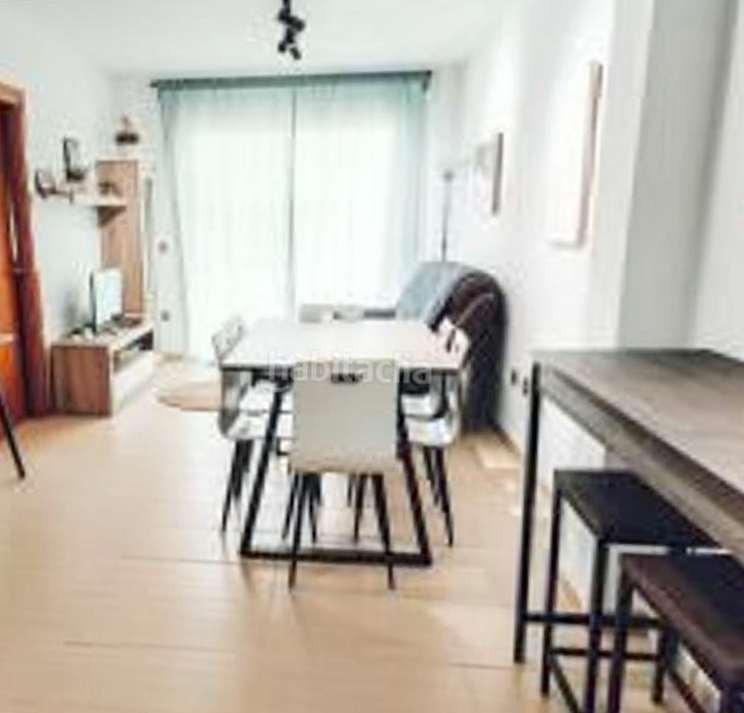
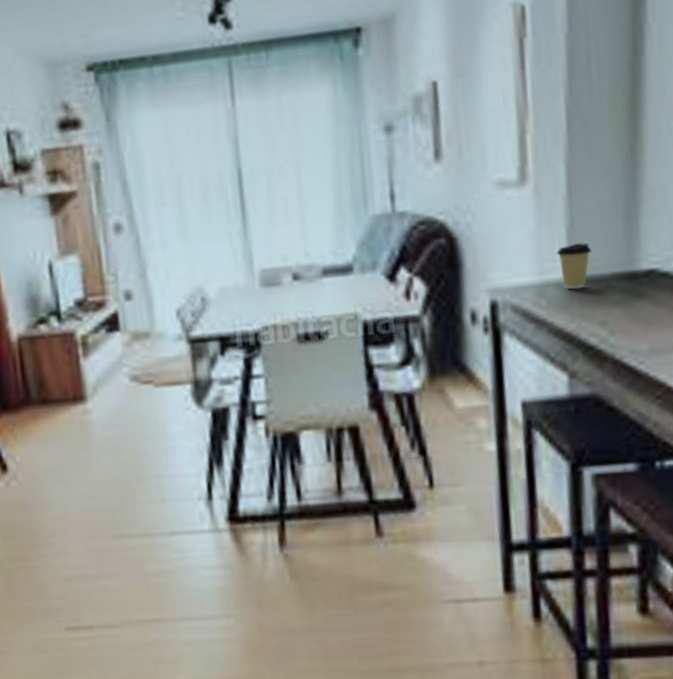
coffee cup: none [607,314,645,361] -> present [556,242,592,290]

